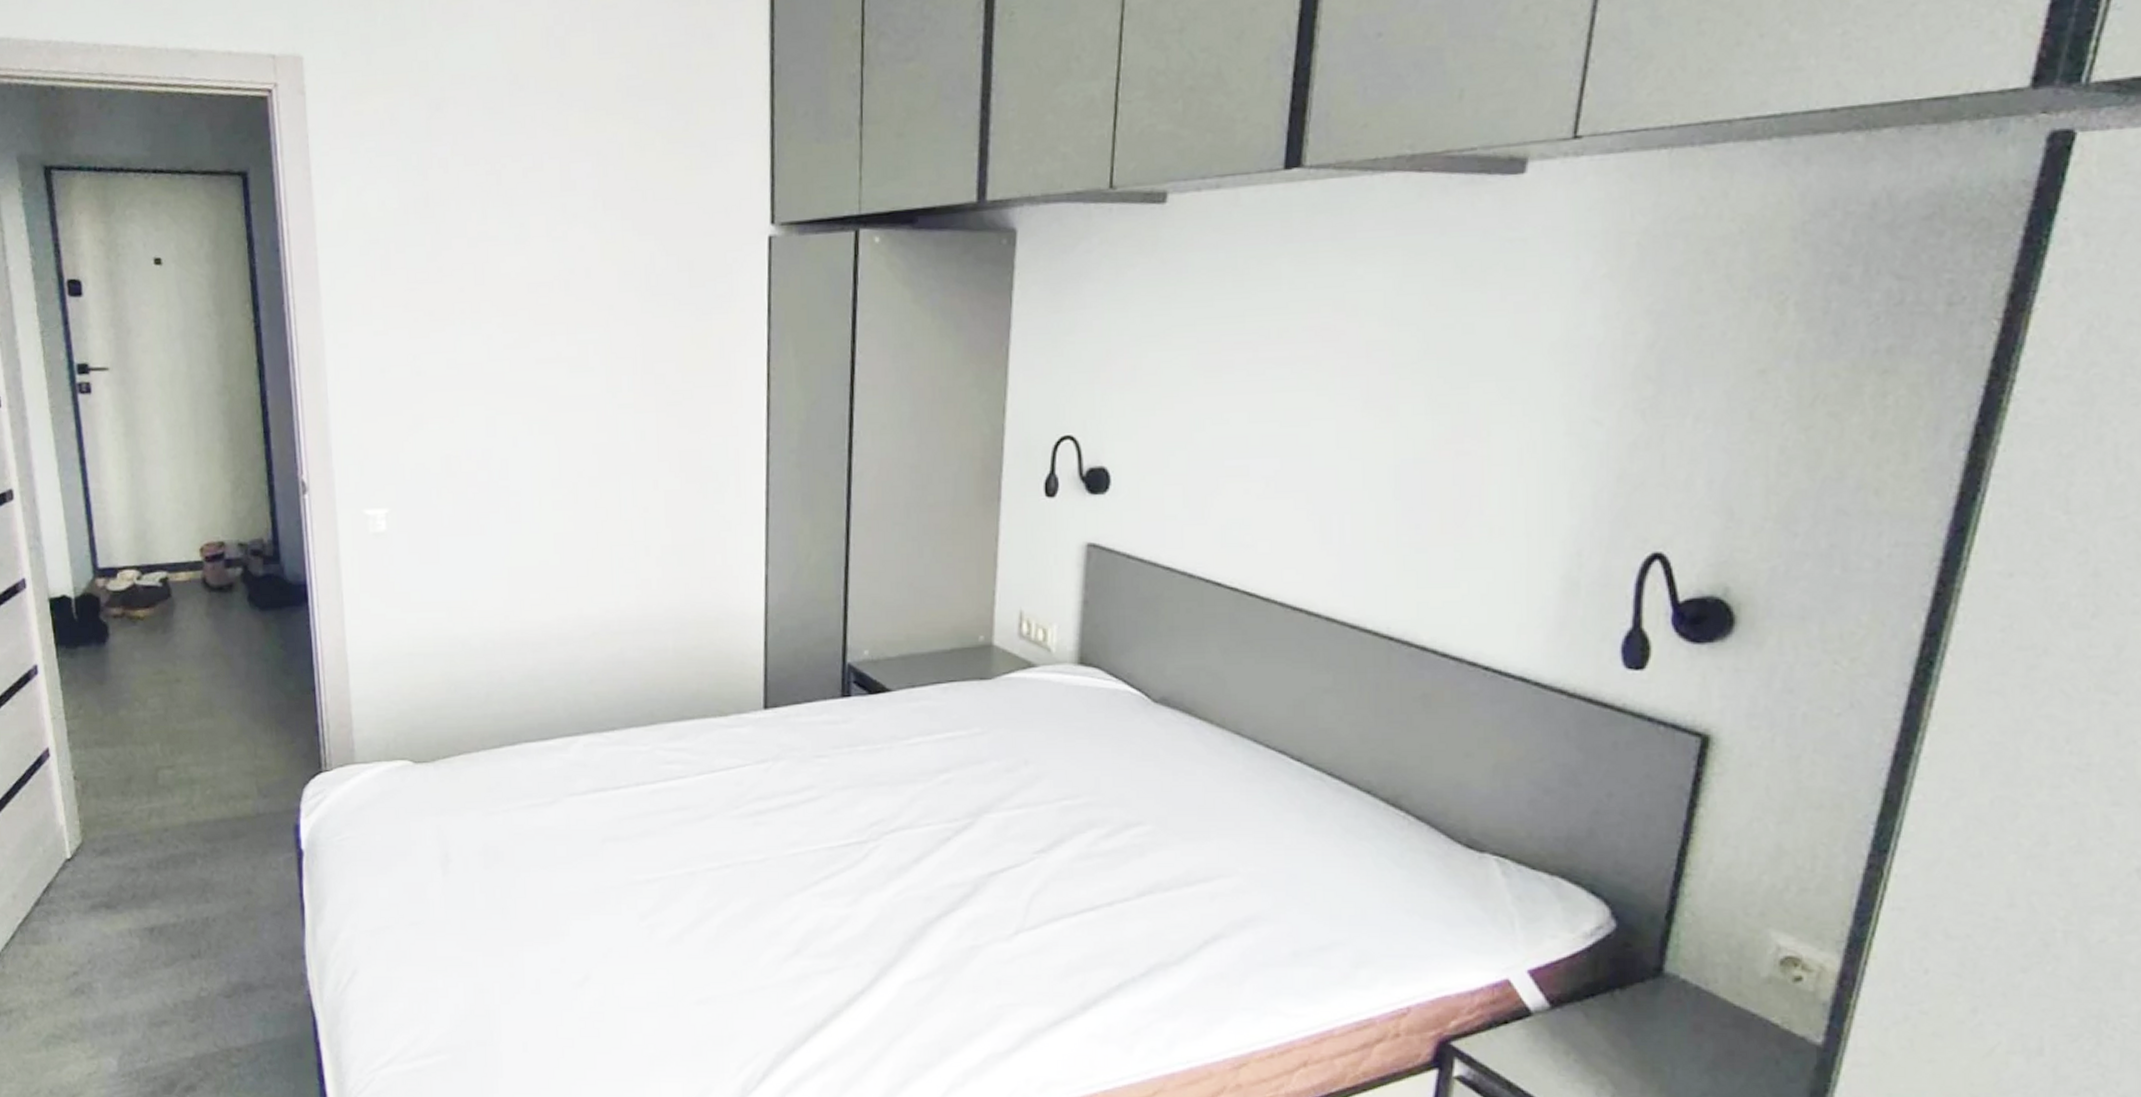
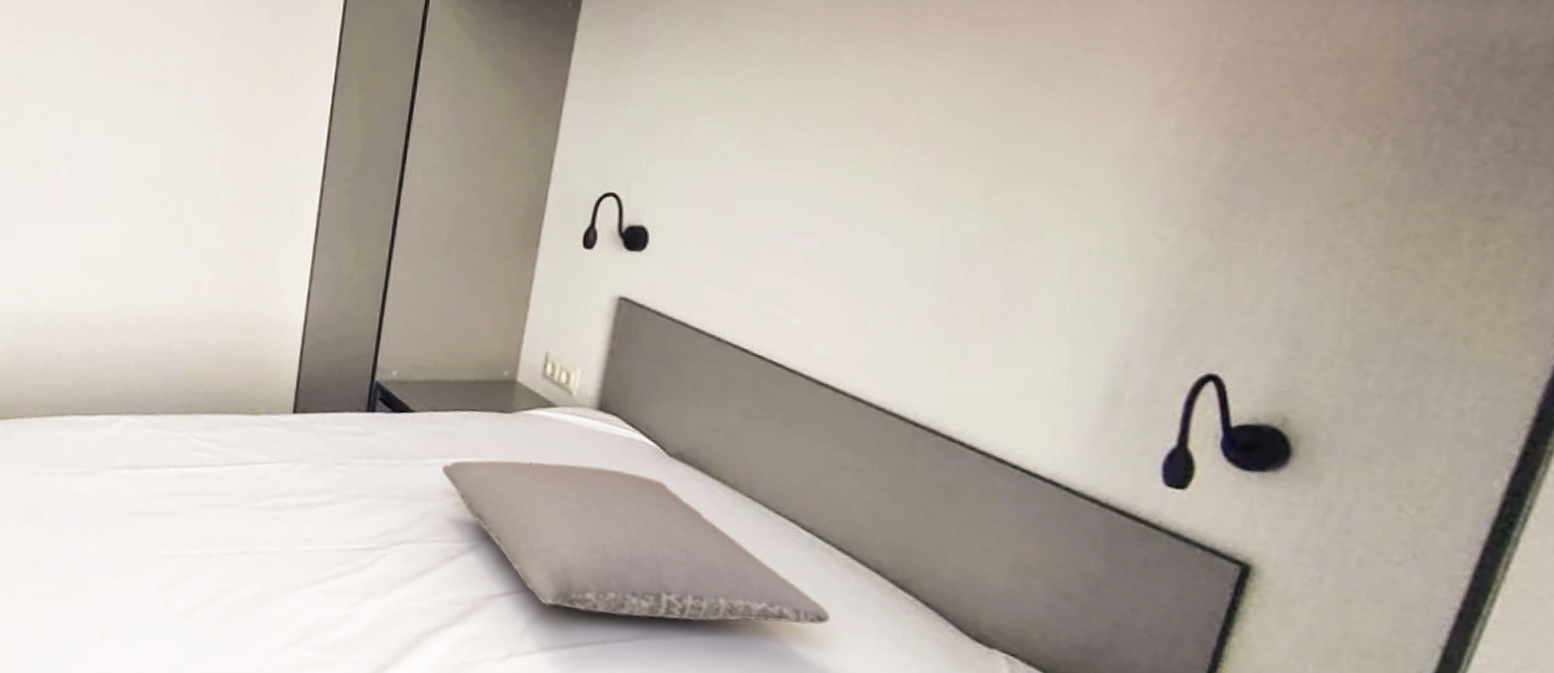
pillow: none [926,723,1328,875] -> present [441,460,830,625]

